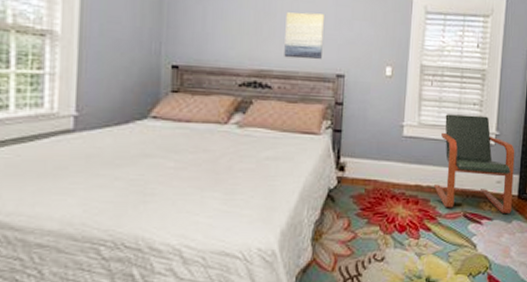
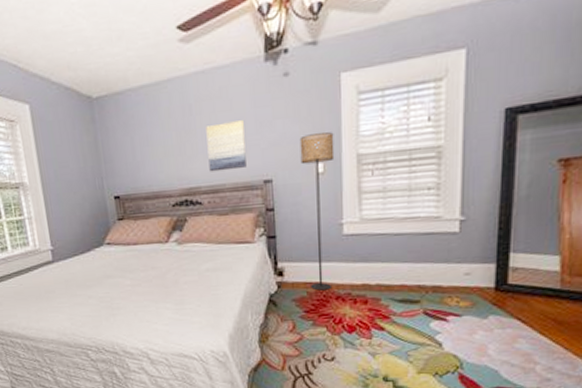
floor lamp: none [369,39,403,188] -> present [299,132,335,291]
armchair: present [434,114,515,213] -> none [385,200,489,308]

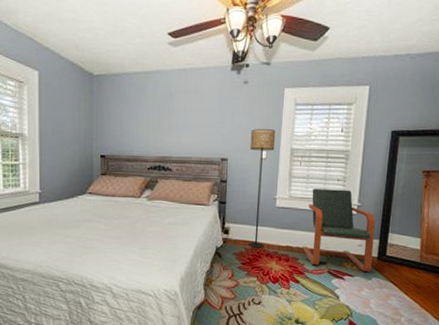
wall art: present [206,120,247,172] -> none [180,110,211,147]
armchair: none [385,200,489,308] -> present [302,189,376,272]

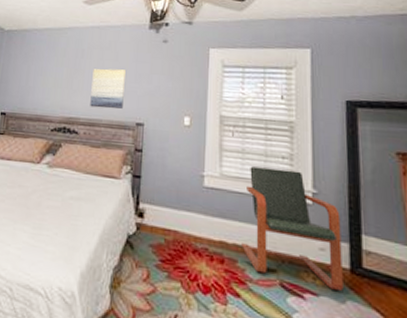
wall art: none [180,110,211,147] -> present [90,68,126,109]
floor lamp: present [248,129,276,248] -> none [169,91,201,241]

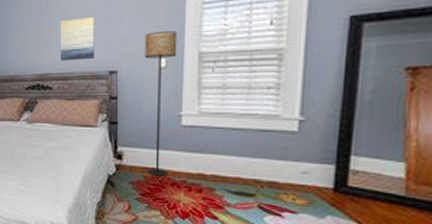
floor lamp: none [169,91,201,241] -> present [144,31,178,176]
armchair: present [242,166,343,291] -> none [220,100,329,208]

